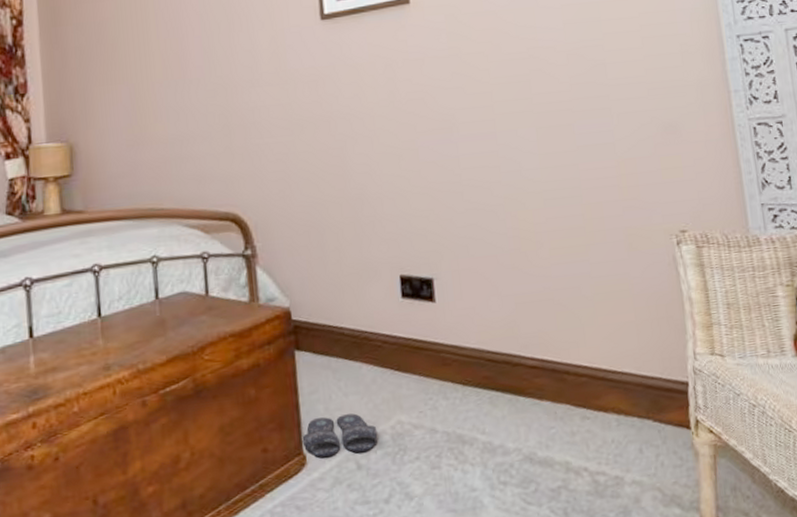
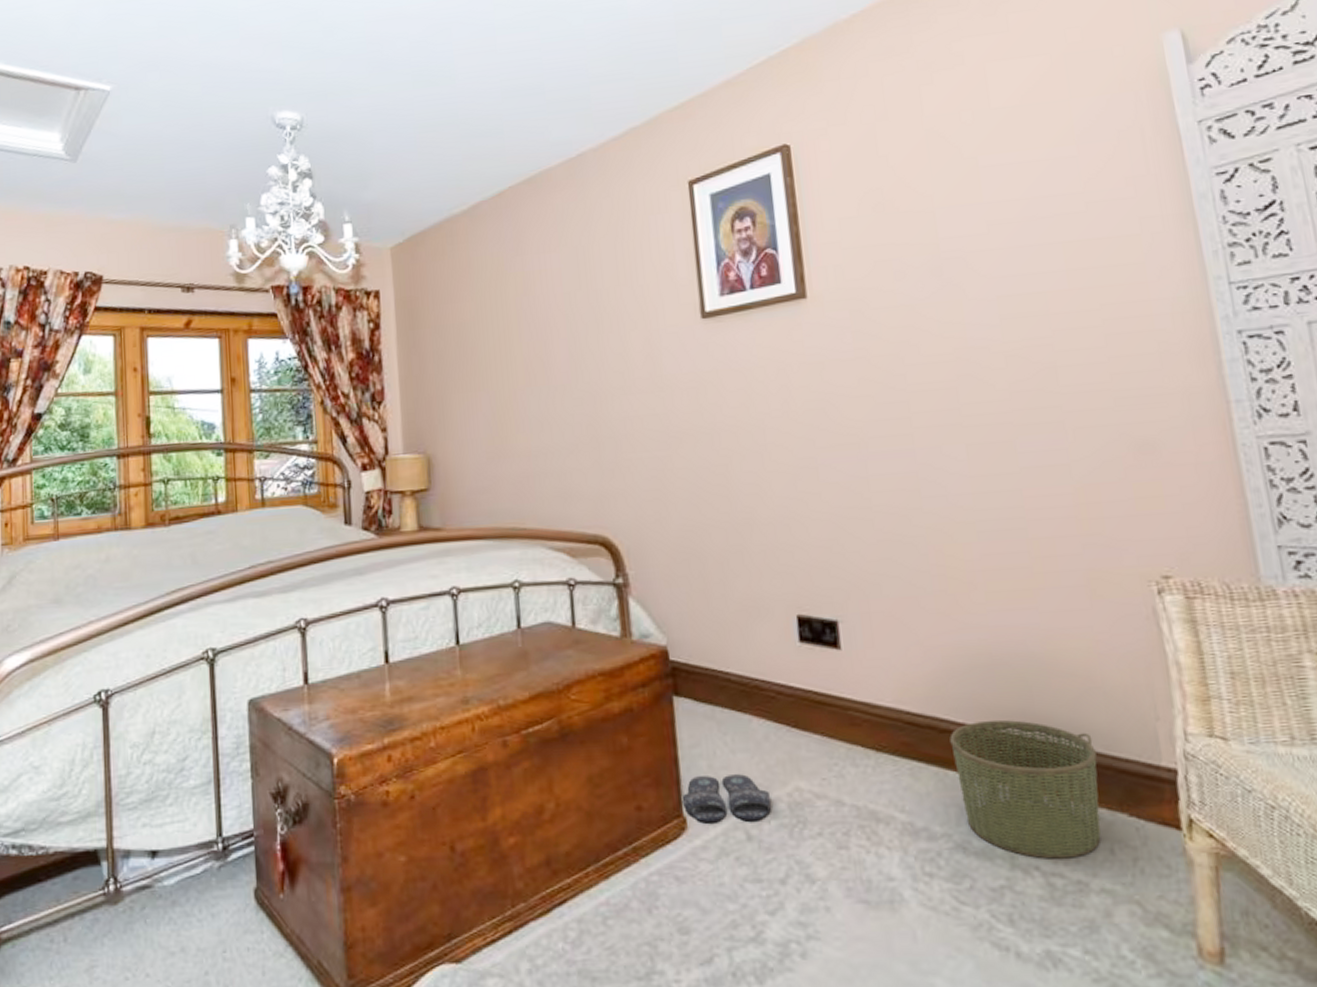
basket: none [521,352,633,462] -> present [950,719,1101,859]

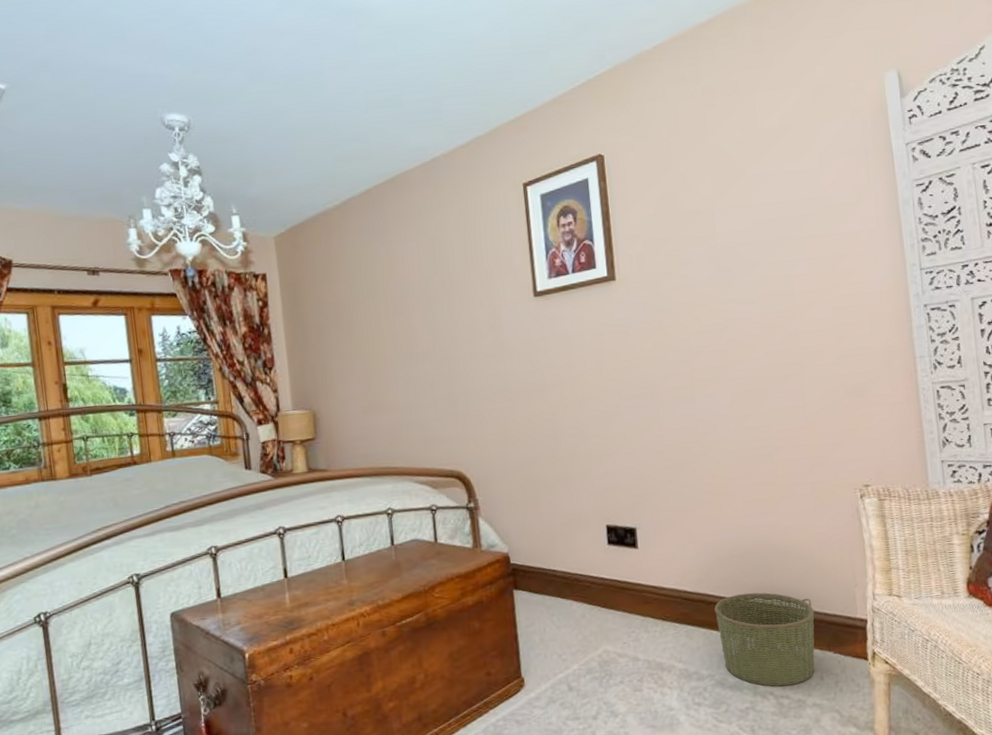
slippers: present [680,774,772,824] -> none [519,643,587,681]

